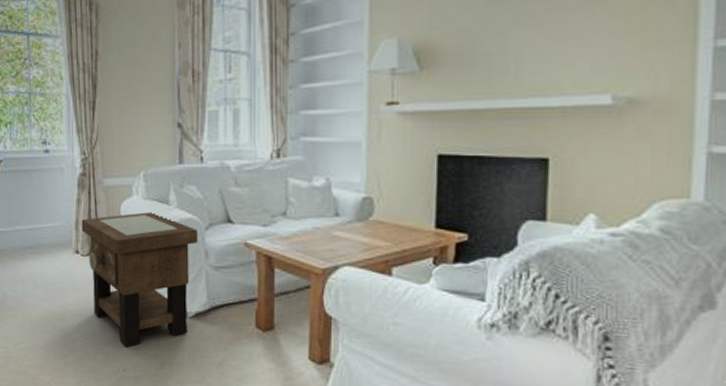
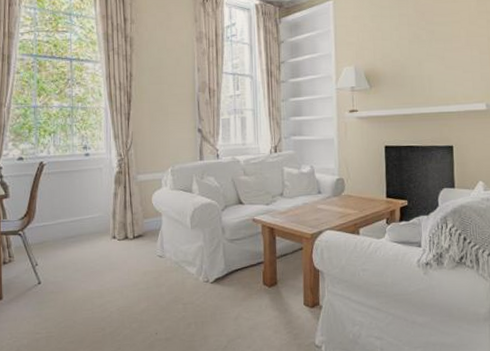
side table: present [81,212,197,348] -> none [118,200,216,314]

